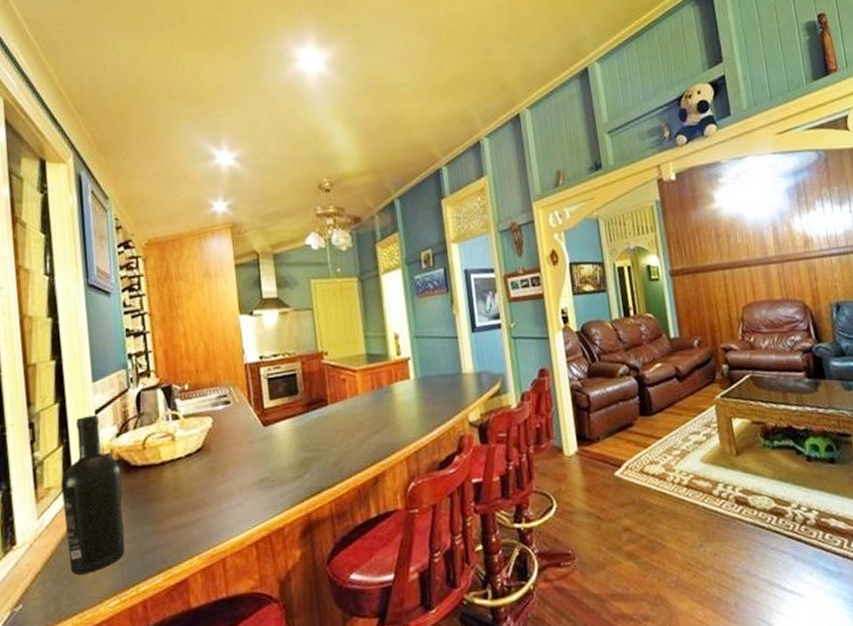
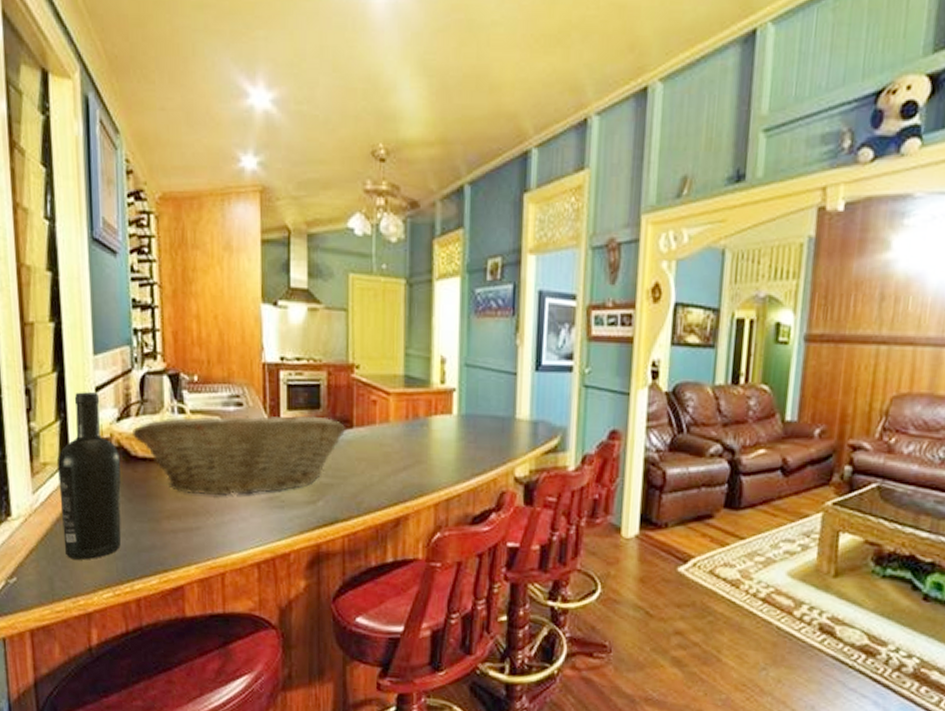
fruit basket: none [131,400,322,492] -> present [133,415,345,495]

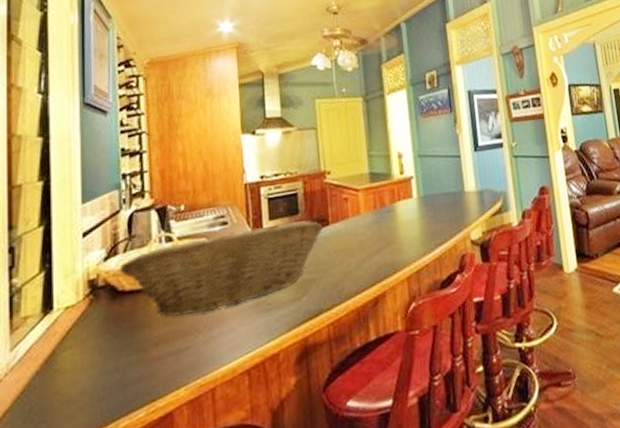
wine bottle: present [58,392,121,560] -> none [40,238,108,412]

